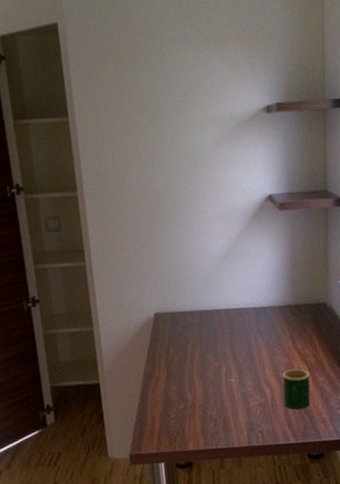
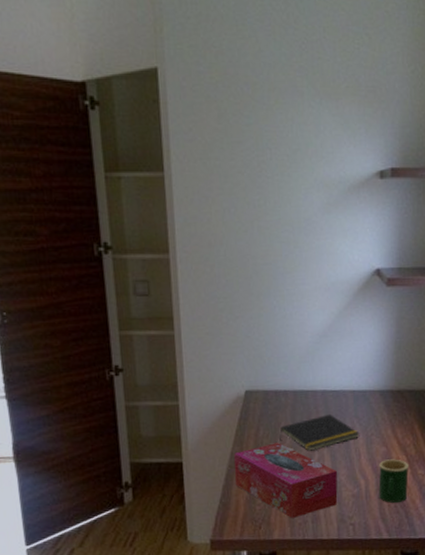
tissue box: none [147,360,246,430] -> present [234,443,338,518]
notepad: none [188,330,263,366] -> present [279,413,360,451]

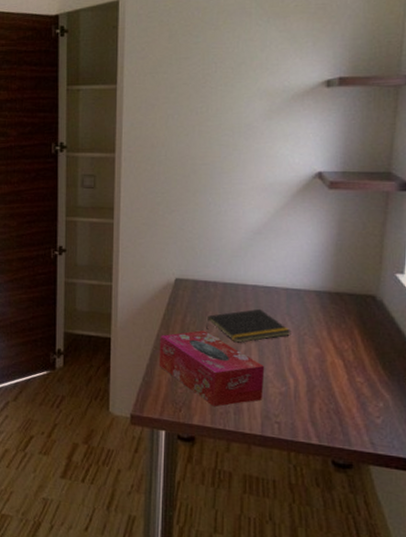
mug: present [378,459,410,503] -> none [309,361,346,408]

